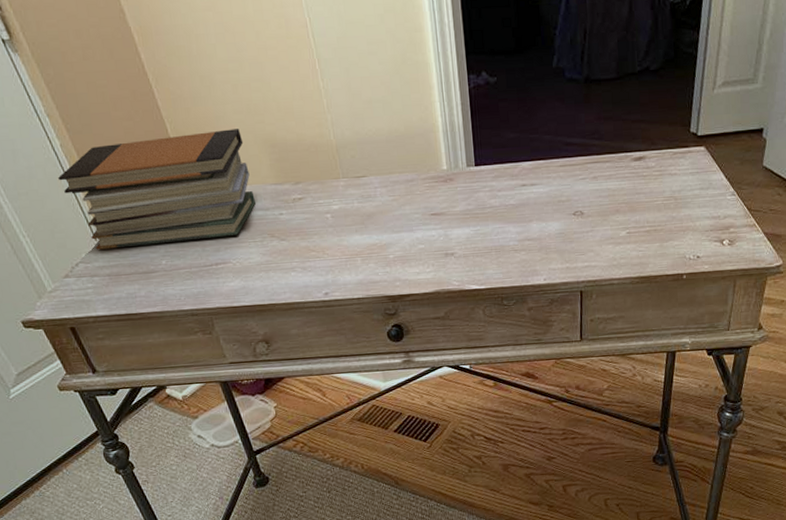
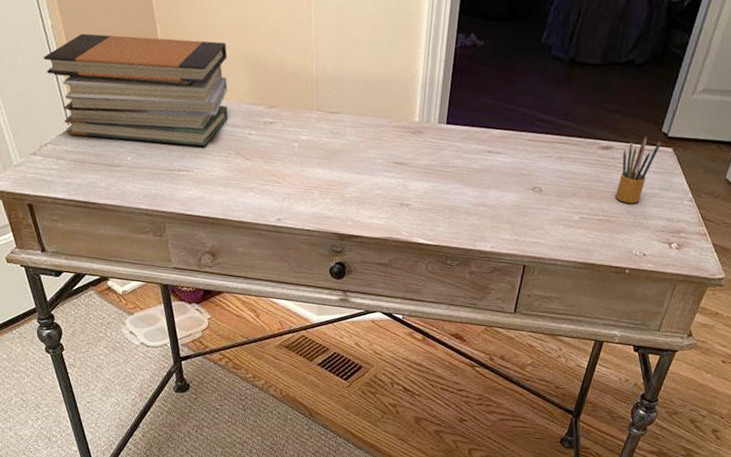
pencil box: none [657,139,693,210] -> present [615,136,662,204]

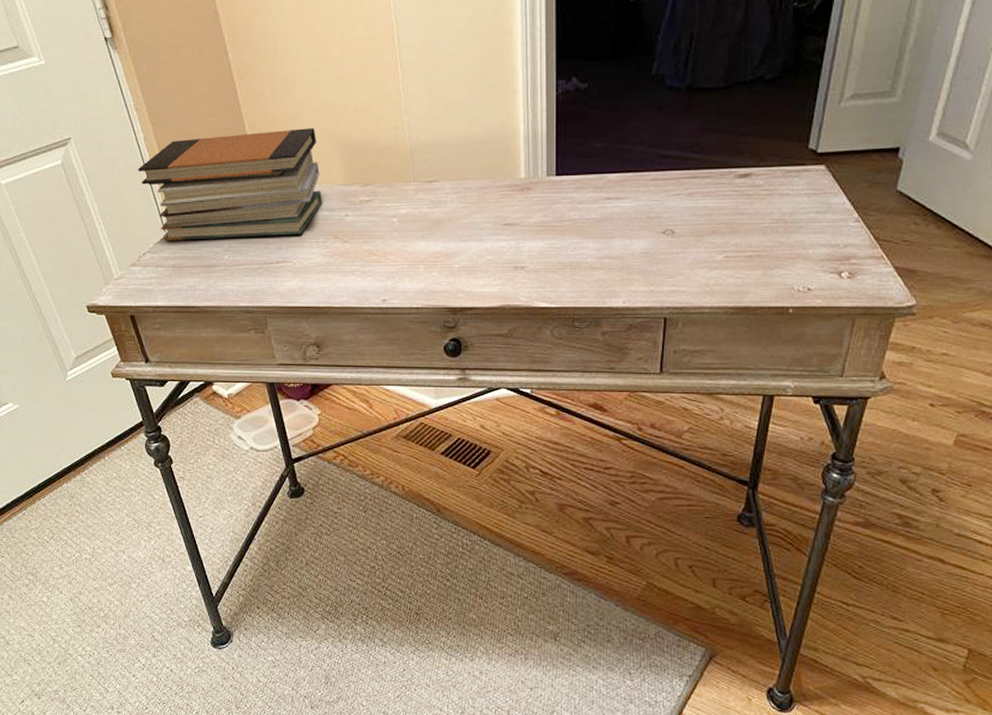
pencil box: present [615,136,662,204] -> none [764,156,810,234]

